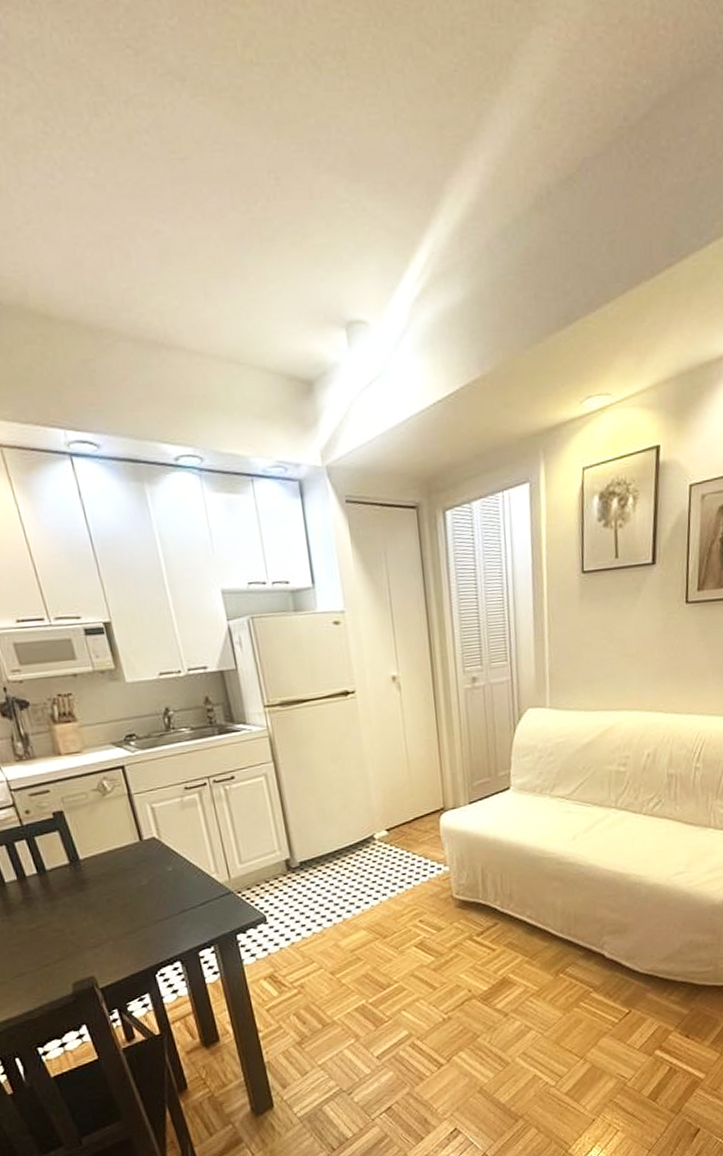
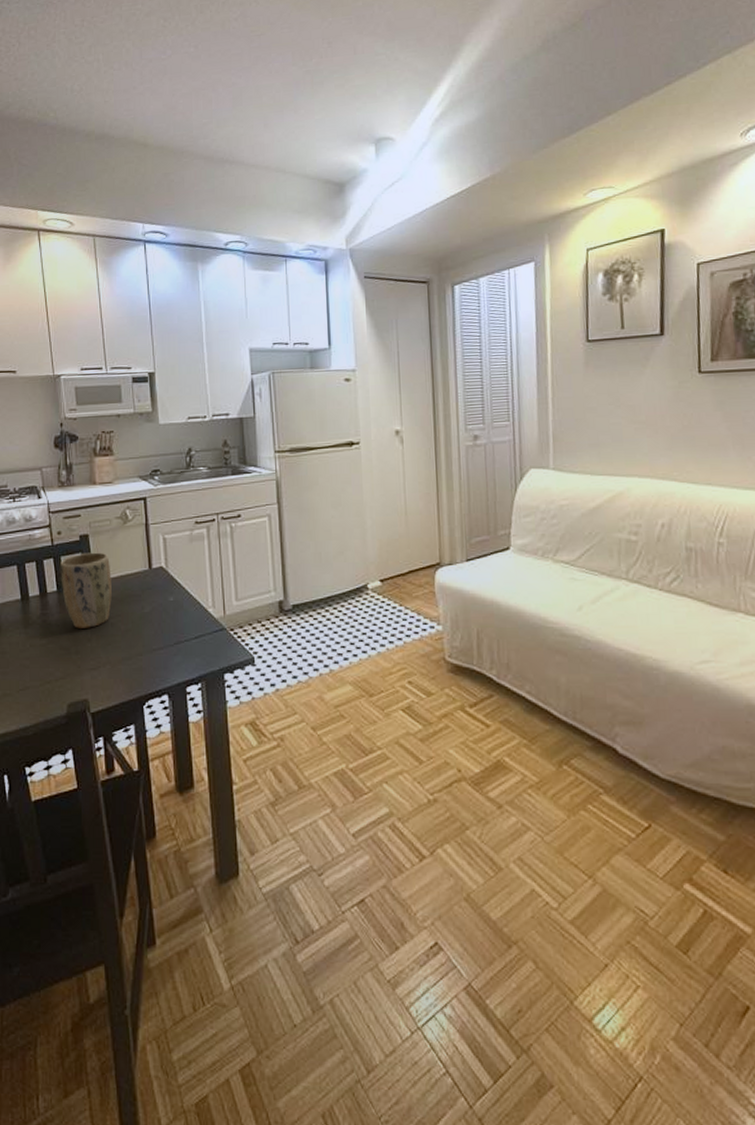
plant pot: none [35,828,103,909] -> present [60,552,112,628]

